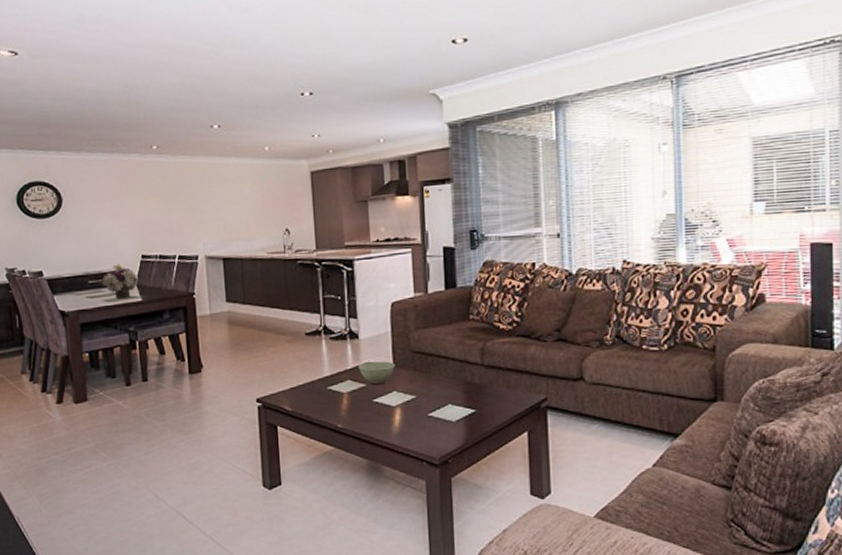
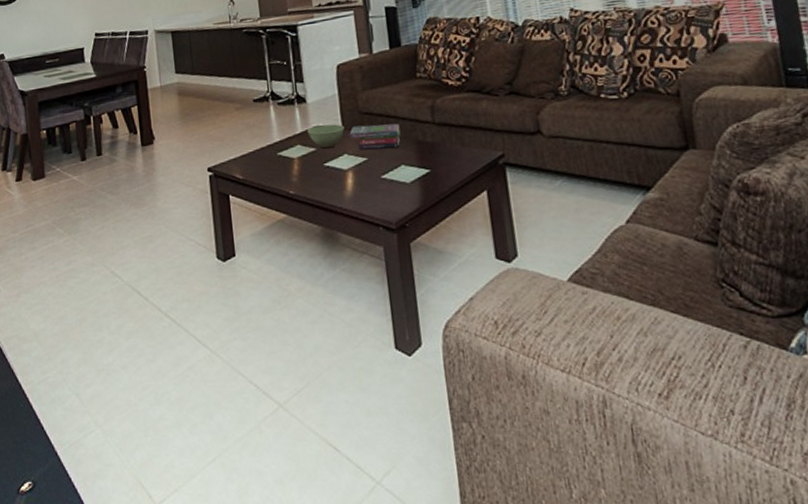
flower arrangement: present [102,264,139,298] -> none [58,43,93,76]
books: none [399,363,450,389] -> present [349,123,401,151]

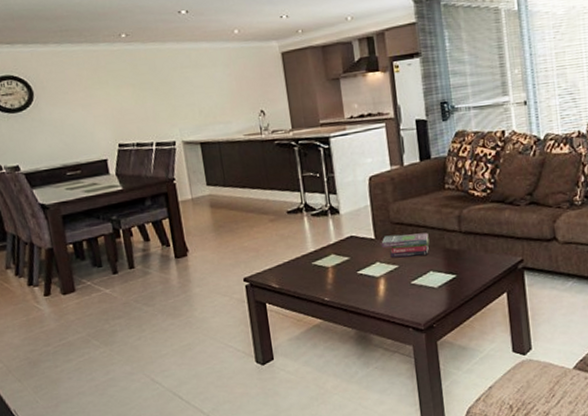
bowl: present [307,124,345,150] -> none [340,234,377,259]

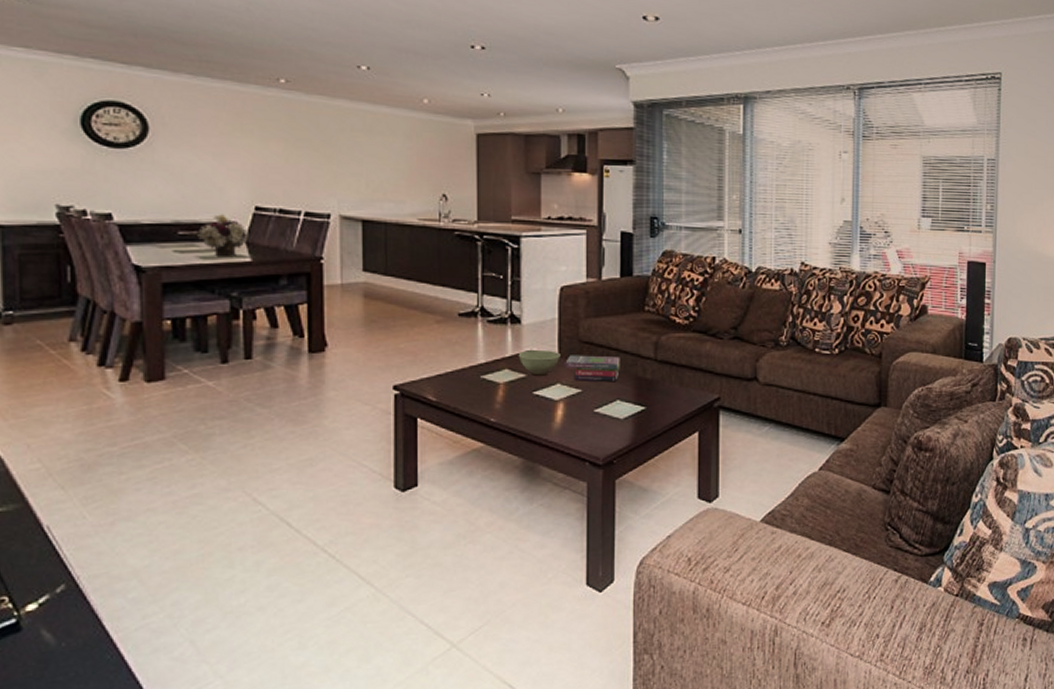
flower arrangement: none [80,154,118,189] -> present [197,214,248,256]
bowl: none [340,234,377,259] -> present [518,350,561,377]

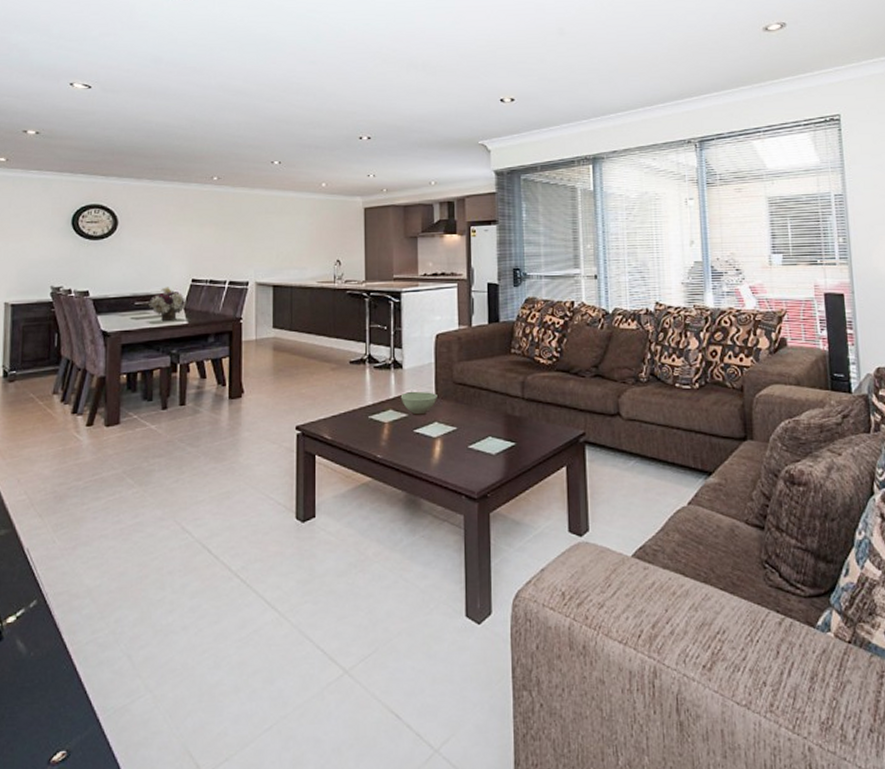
books: present [565,355,620,383] -> none [441,395,491,420]

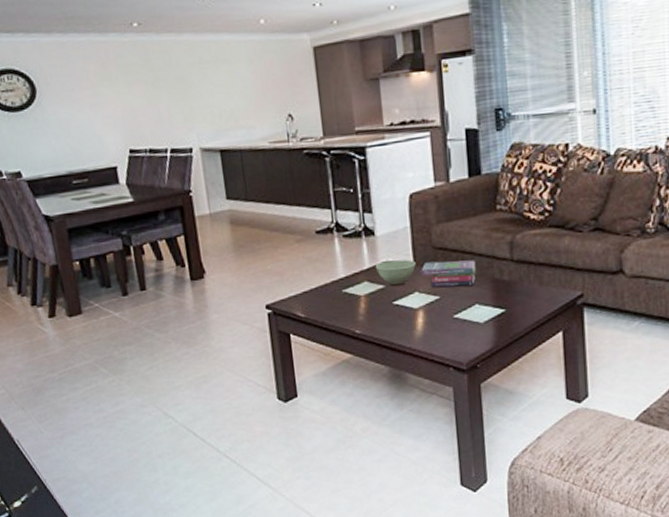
flower arrangement: present [149,287,186,321] -> none [87,160,128,200]
books: none [441,395,491,420] -> present [421,260,476,288]

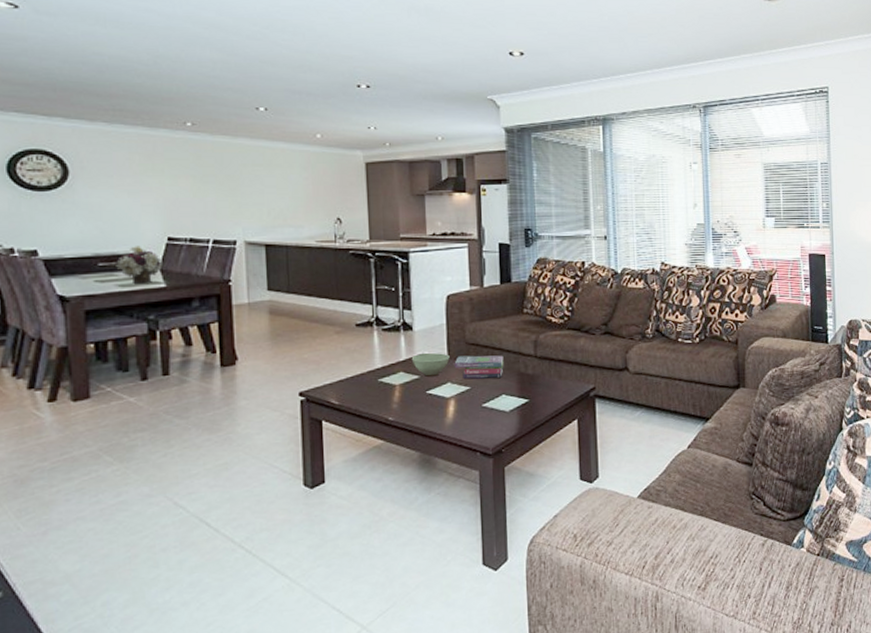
flower arrangement: none [87,160,128,200] -> present [116,246,163,283]

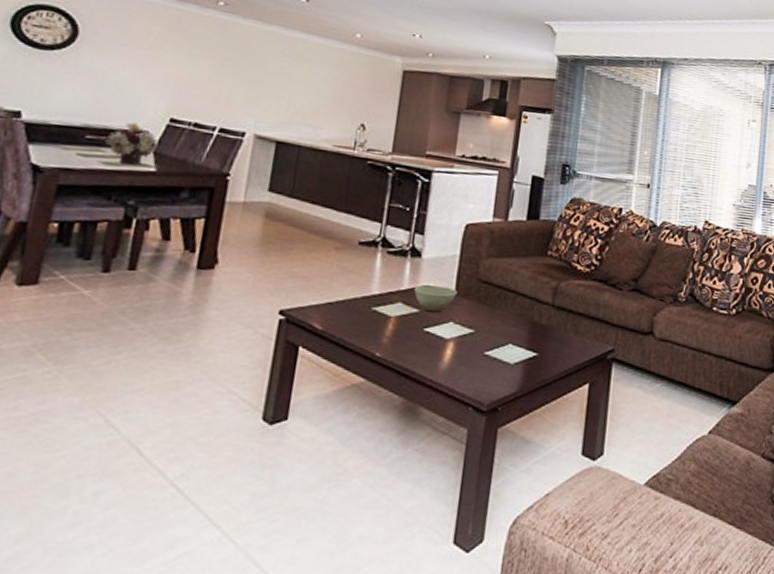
books: present [454,355,504,380] -> none [460,293,518,326]

